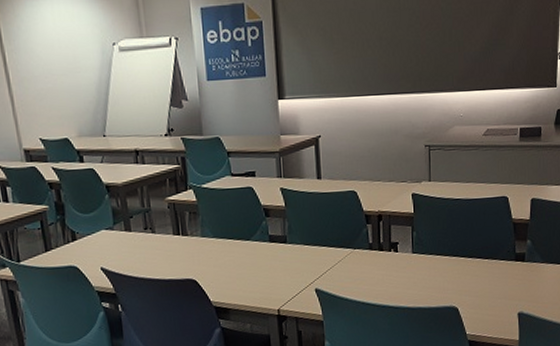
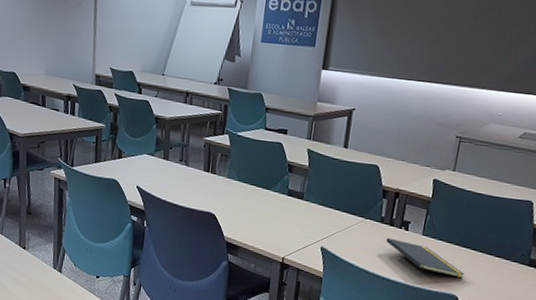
notepad: none [379,263,459,298] -> present [386,237,465,278]

